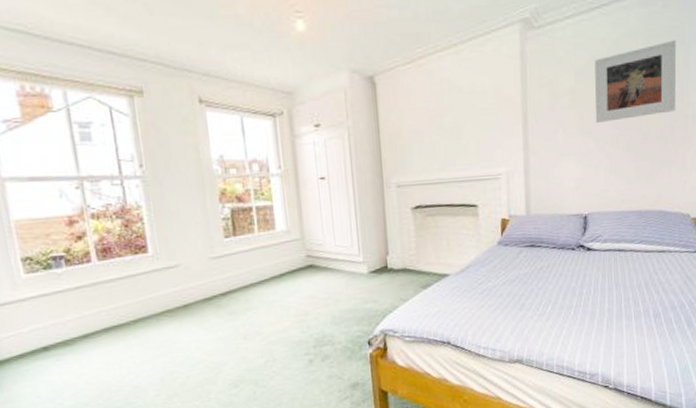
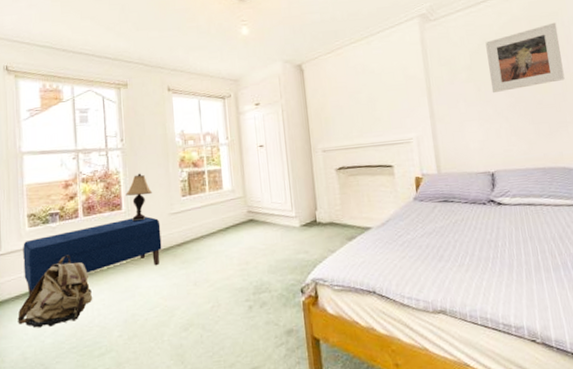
bench: none [20,261,203,354] -> present [23,216,162,296]
backpack: none [25,306,120,390] -> present [18,254,93,328]
lamp: none [151,208,186,267] -> present [126,173,152,222]

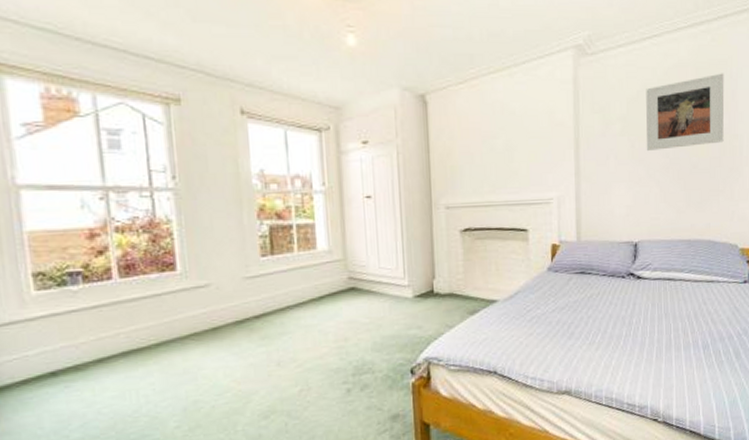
backpack: present [18,254,93,328] -> none [27,327,138,421]
bench: present [23,216,162,296] -> none [28,280,234,380]
lamp: present [126,173,152,222] -> none [181,223,219,287]

